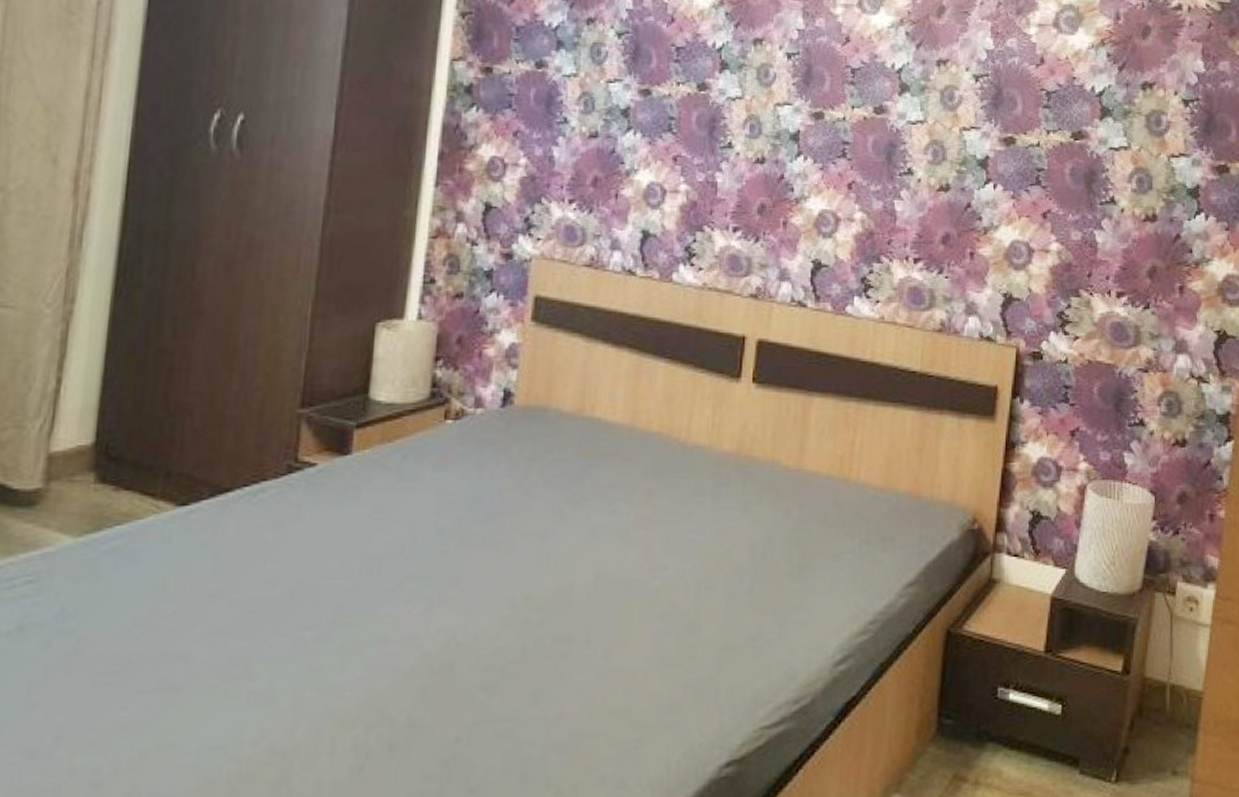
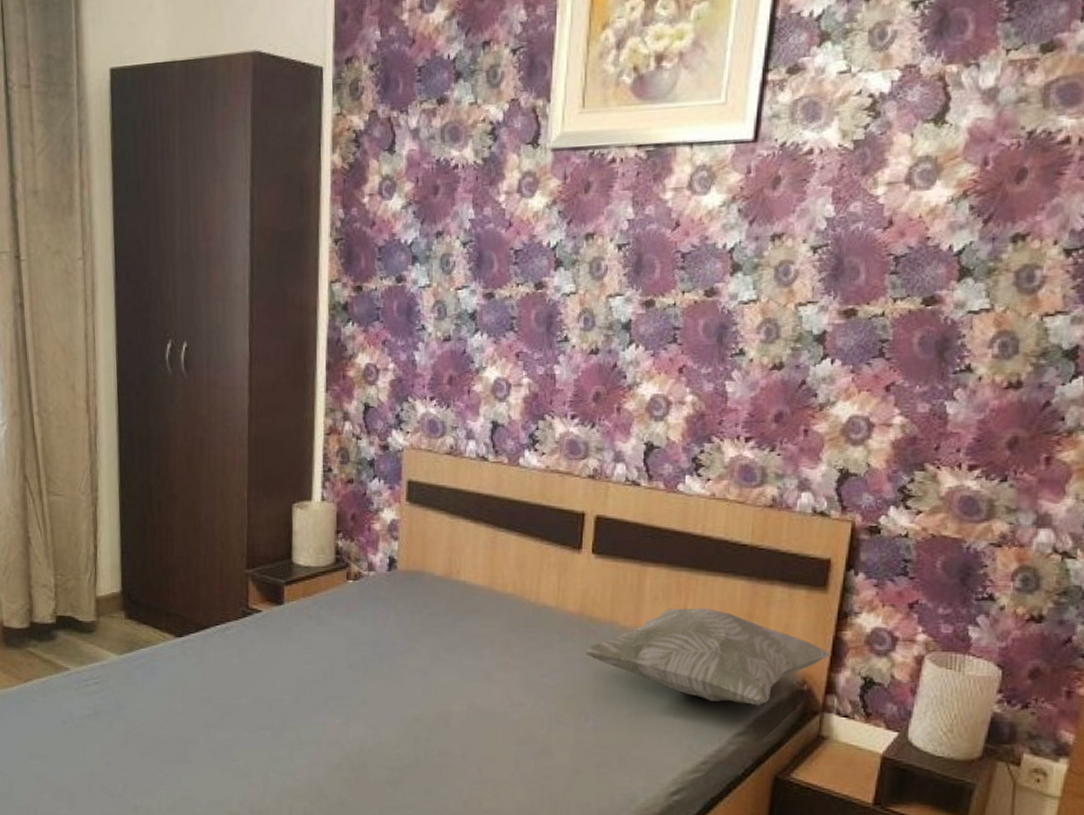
decorative pillow: none [741,442,1001,551] -> present [585,607,832,706]

